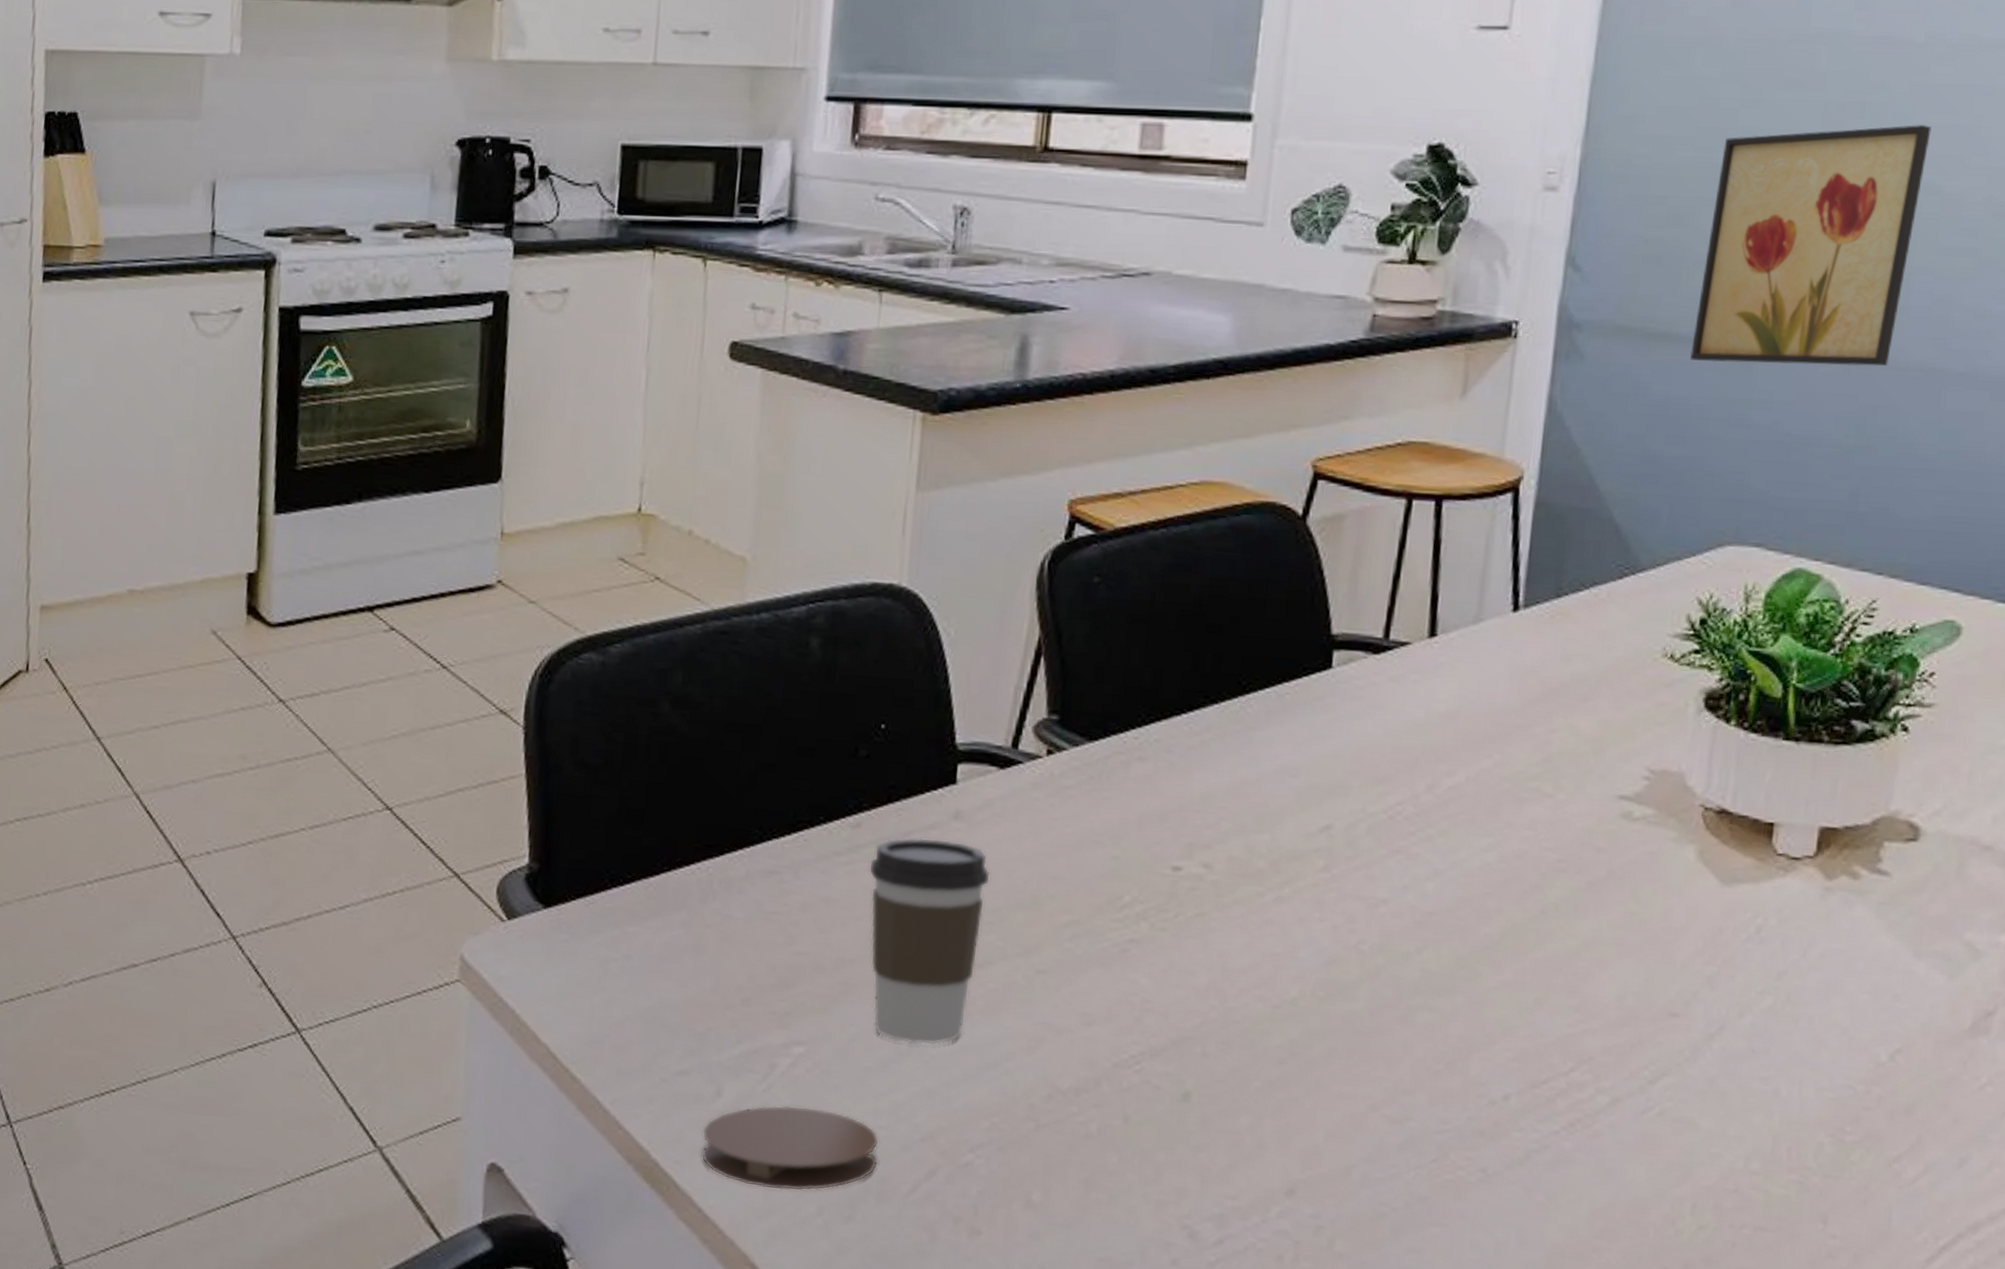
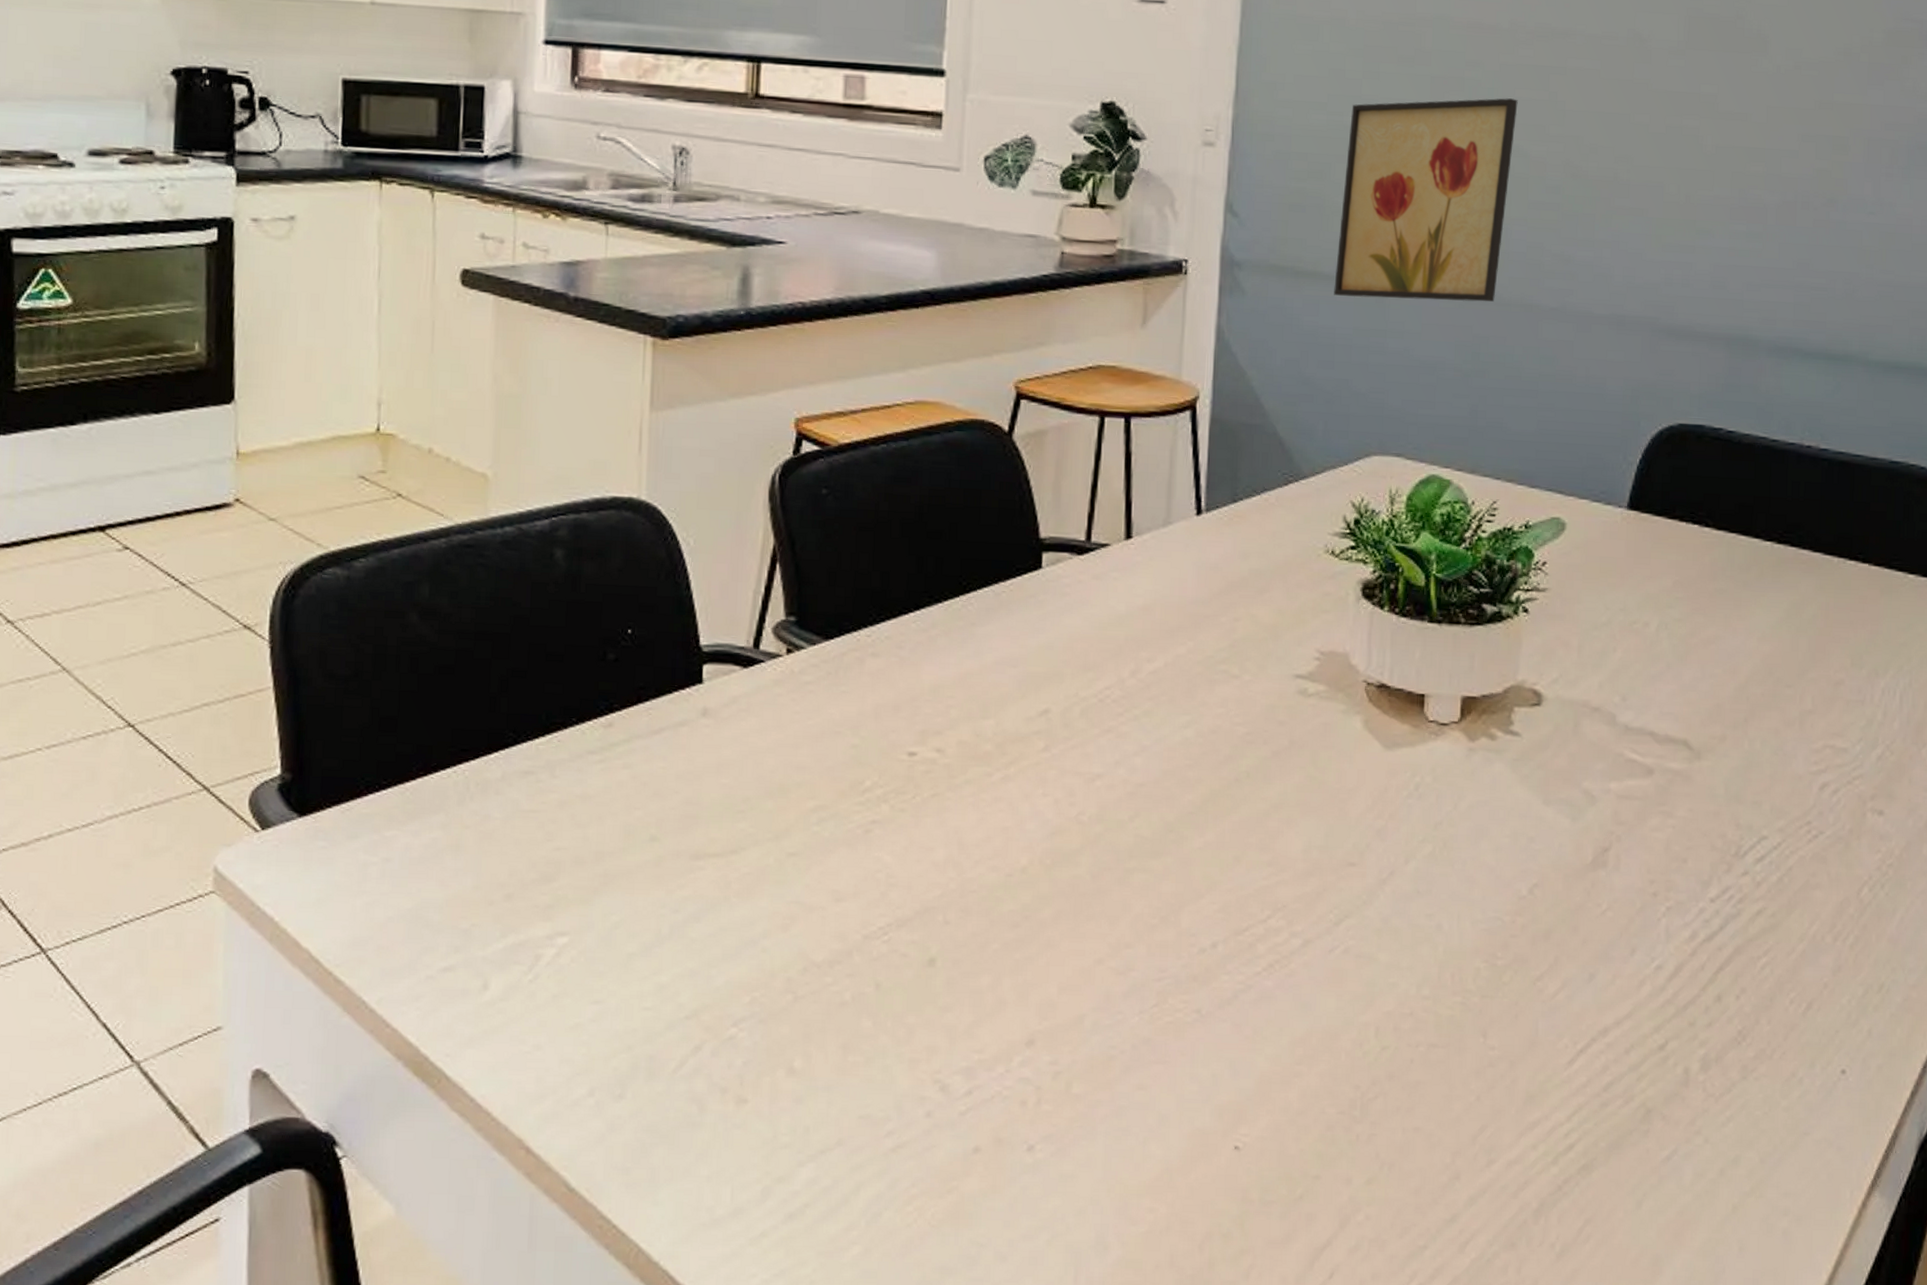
coaster: present [701,1105,878,1192] -> none [471,993,646,1075]
coffee cup: present [870,837,990,1046] -> none [623,734,739,929]

